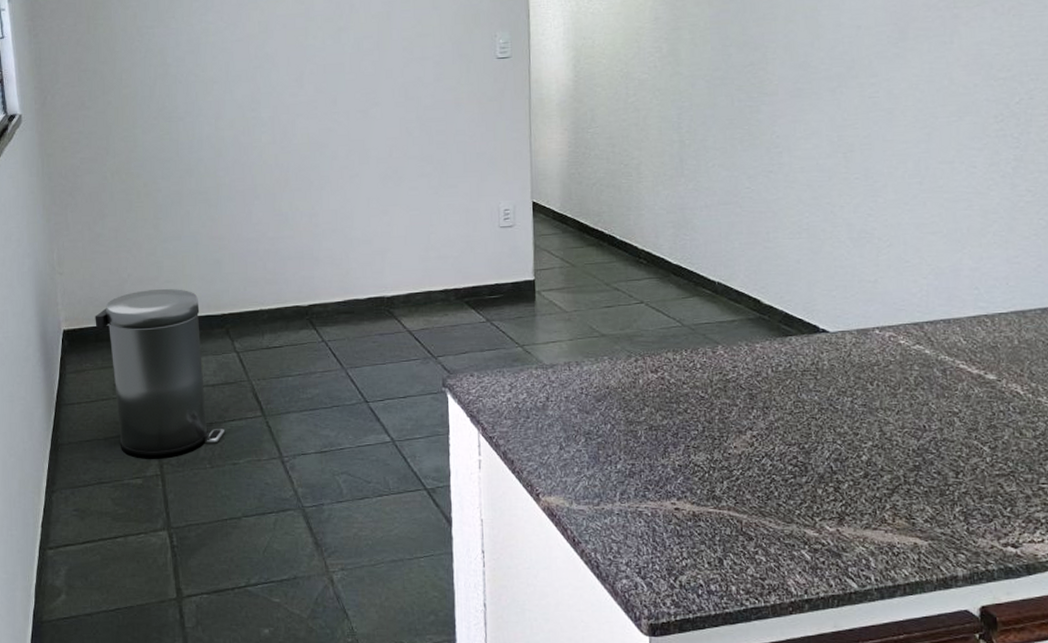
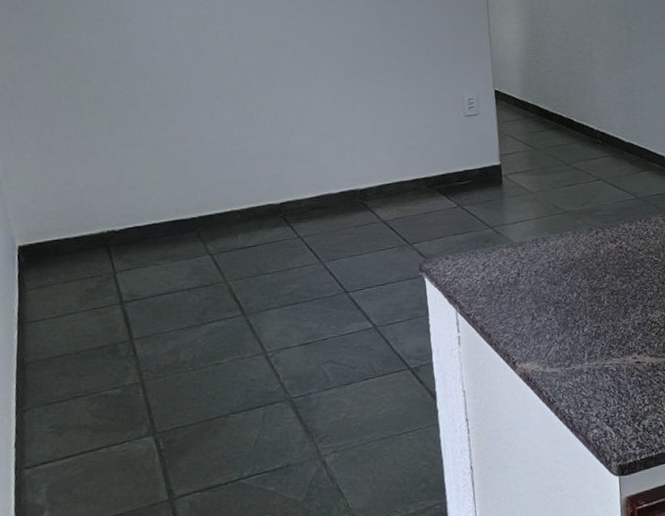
pedal bin: present [95,289,226,460] -> none [52,195,205,370]

